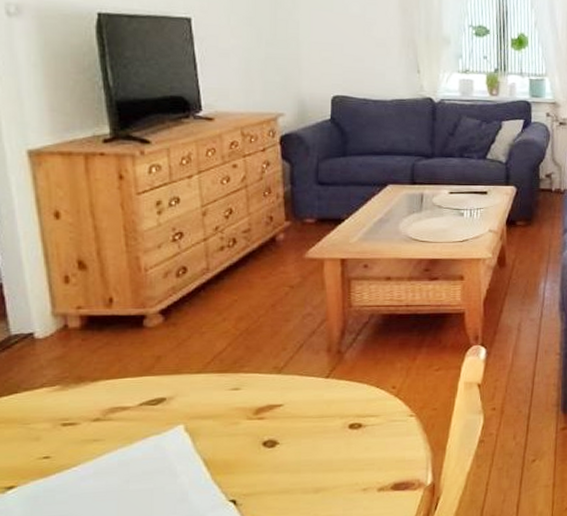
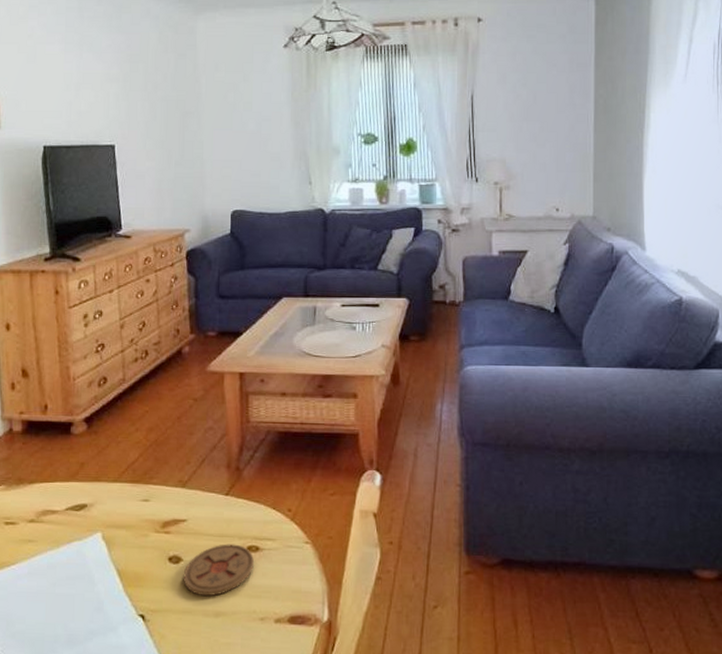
coaster: none [279,423,356,475] -> present [183,544,254,597]

